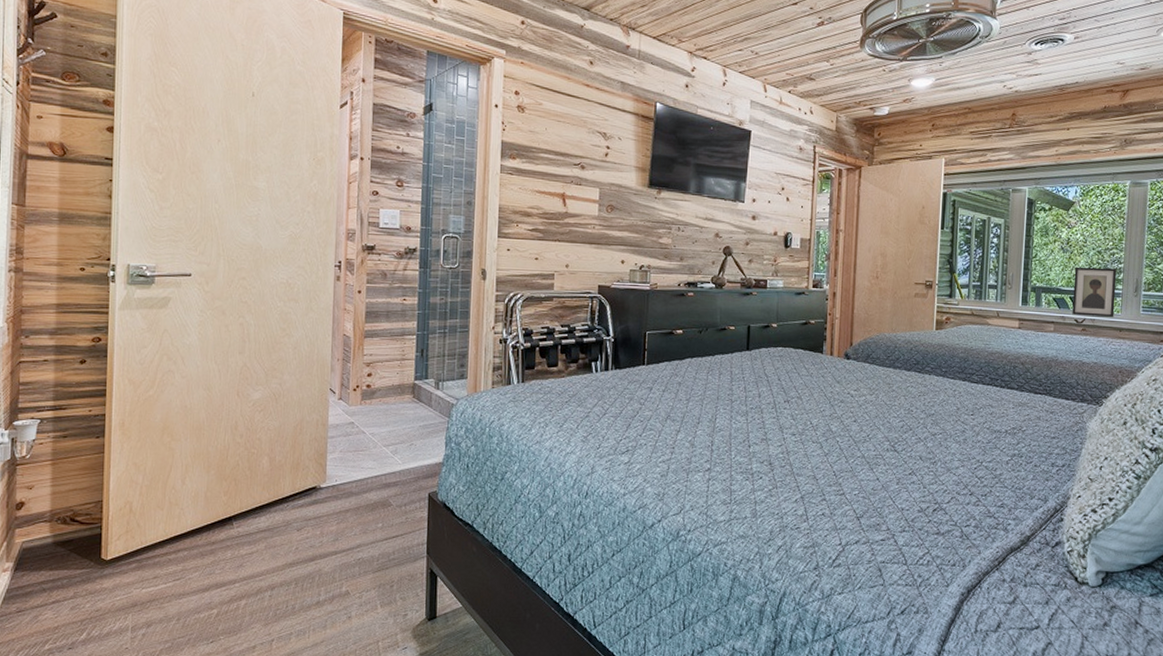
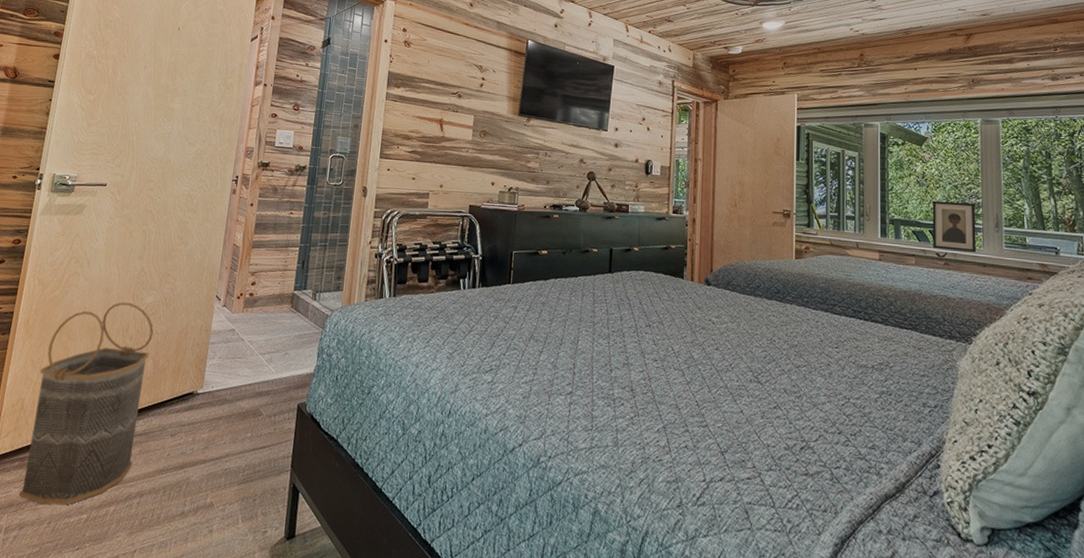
basket: none [142,399,265,602] -> present [19,301,154,505]

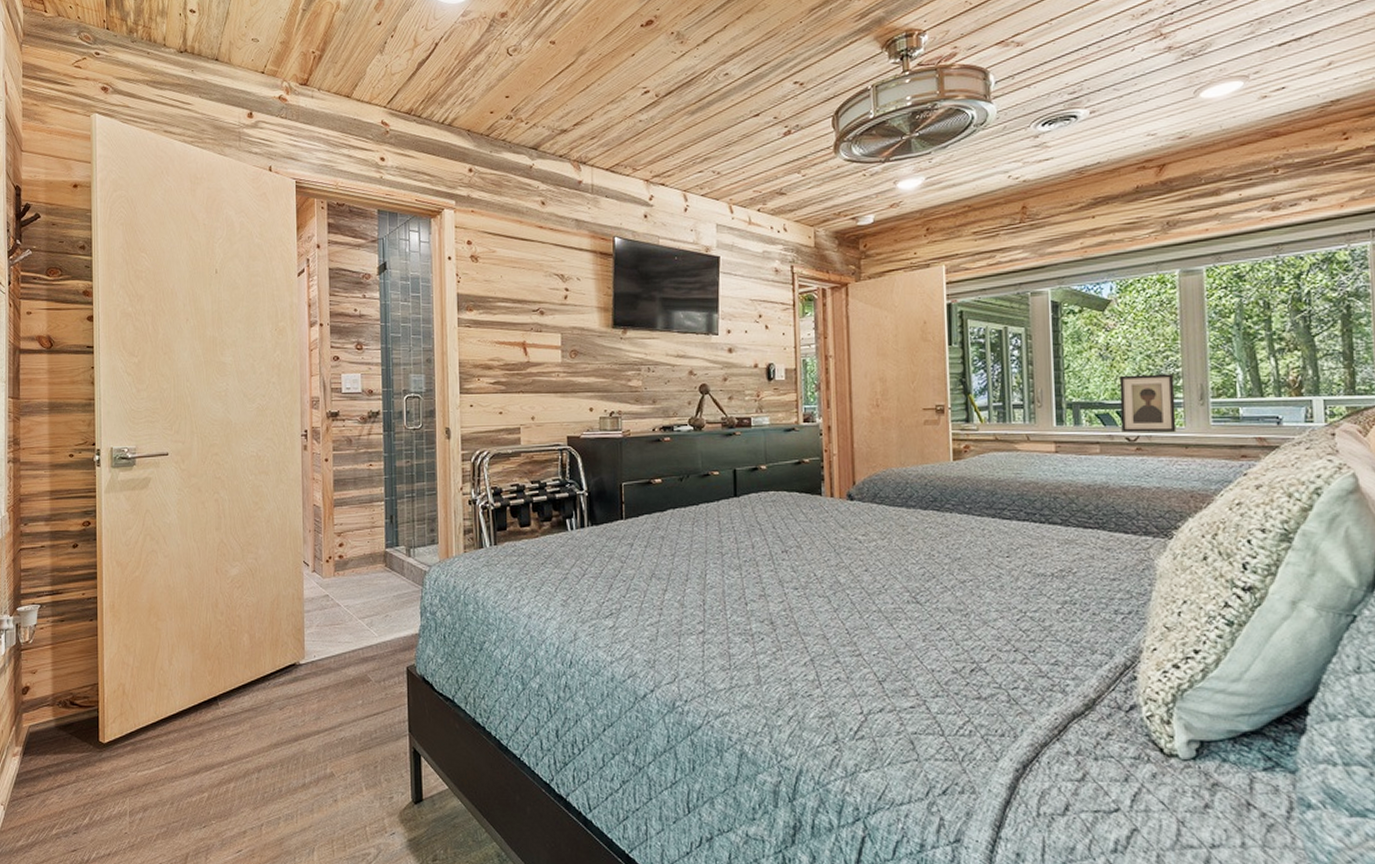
basket: present [19,301,154,505] -> none [135,576,245,786]

